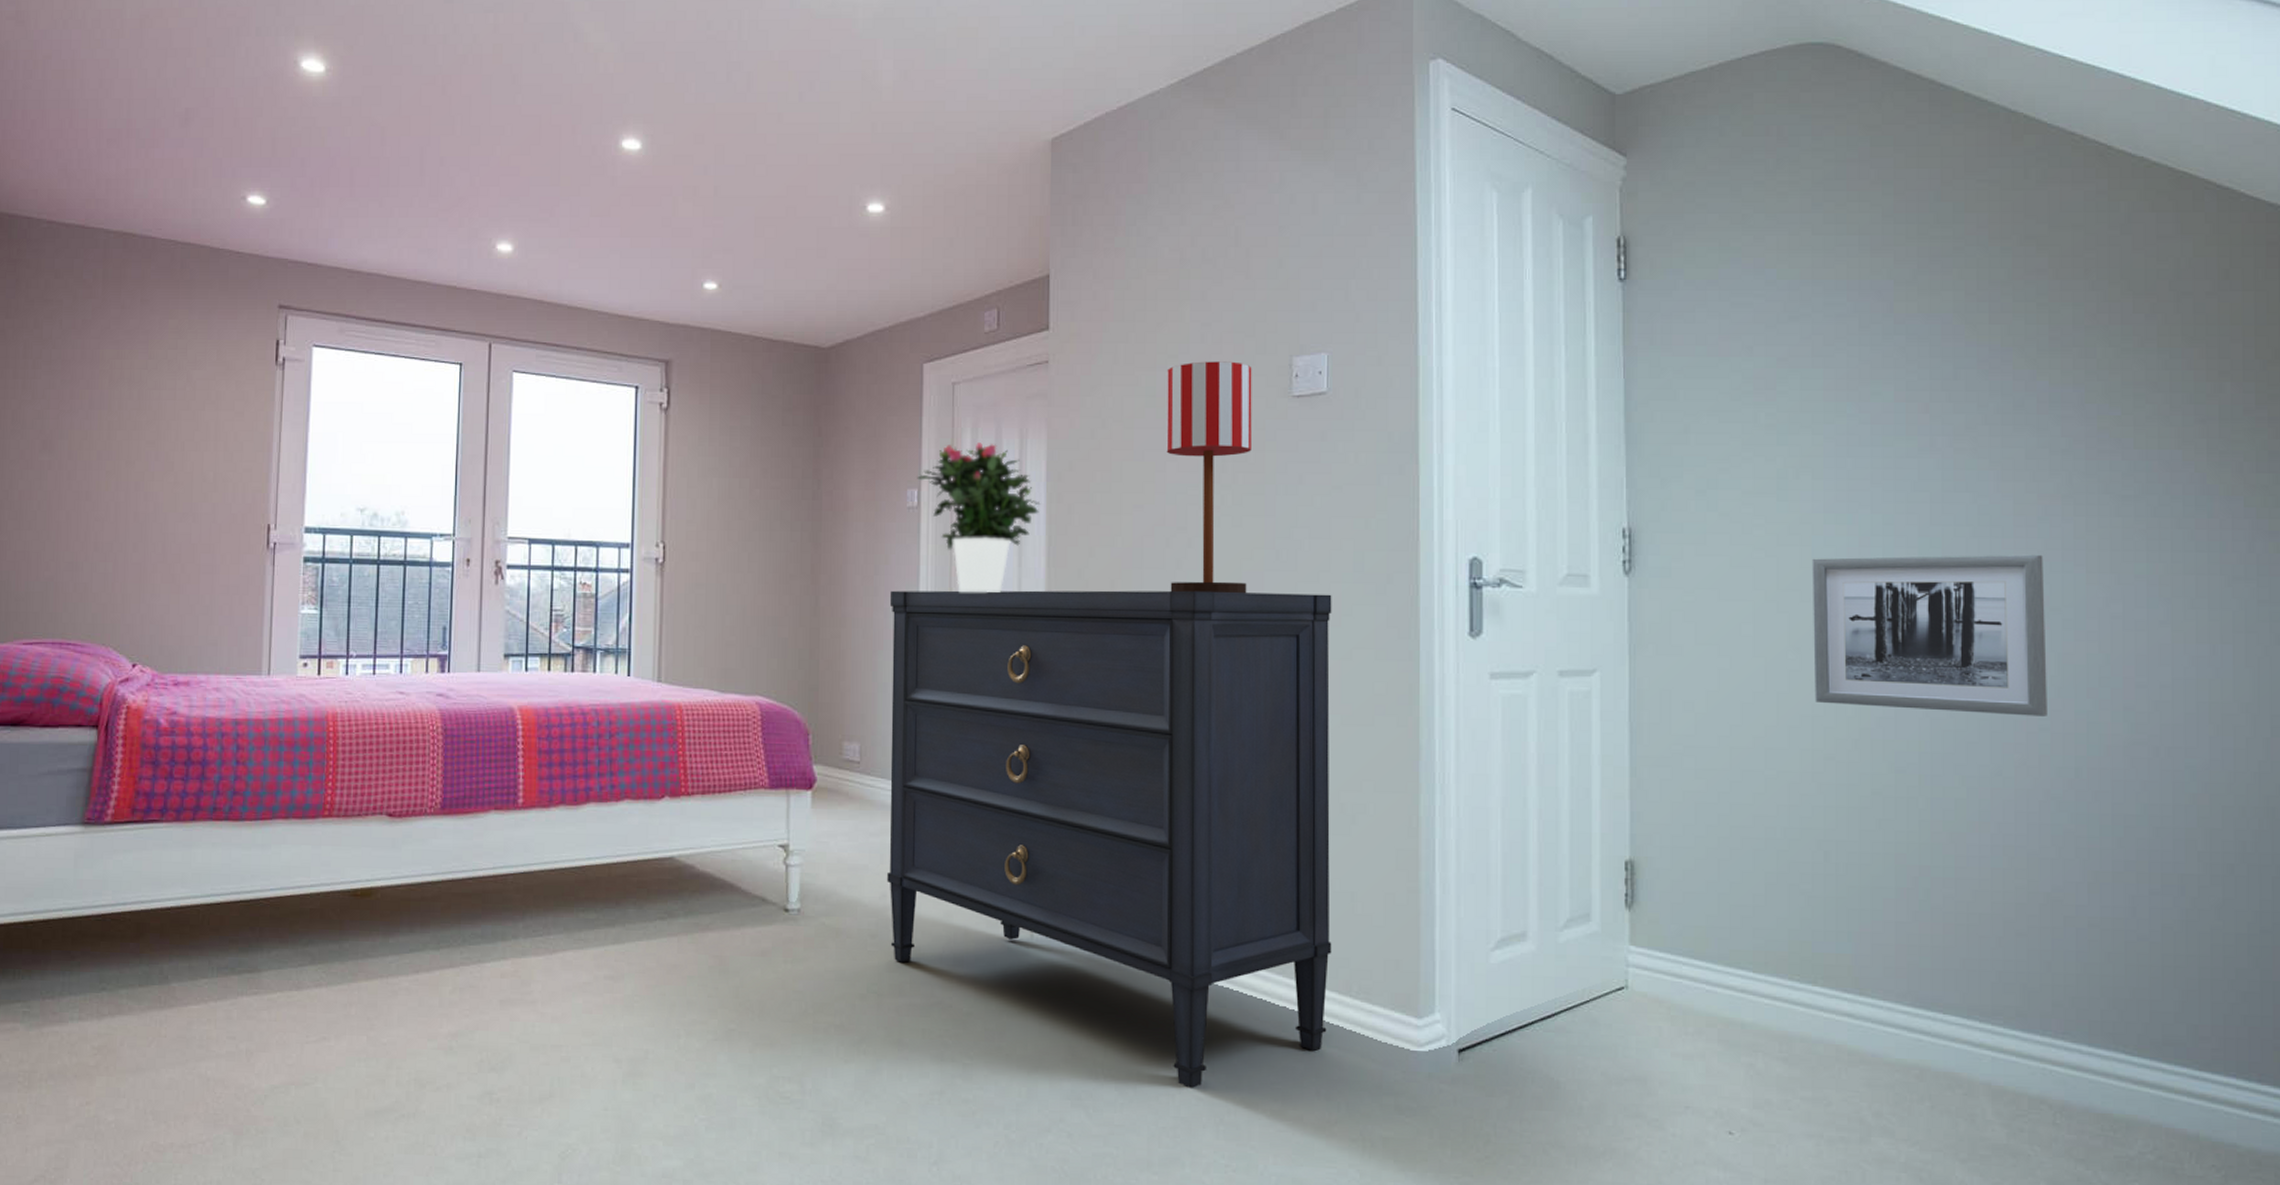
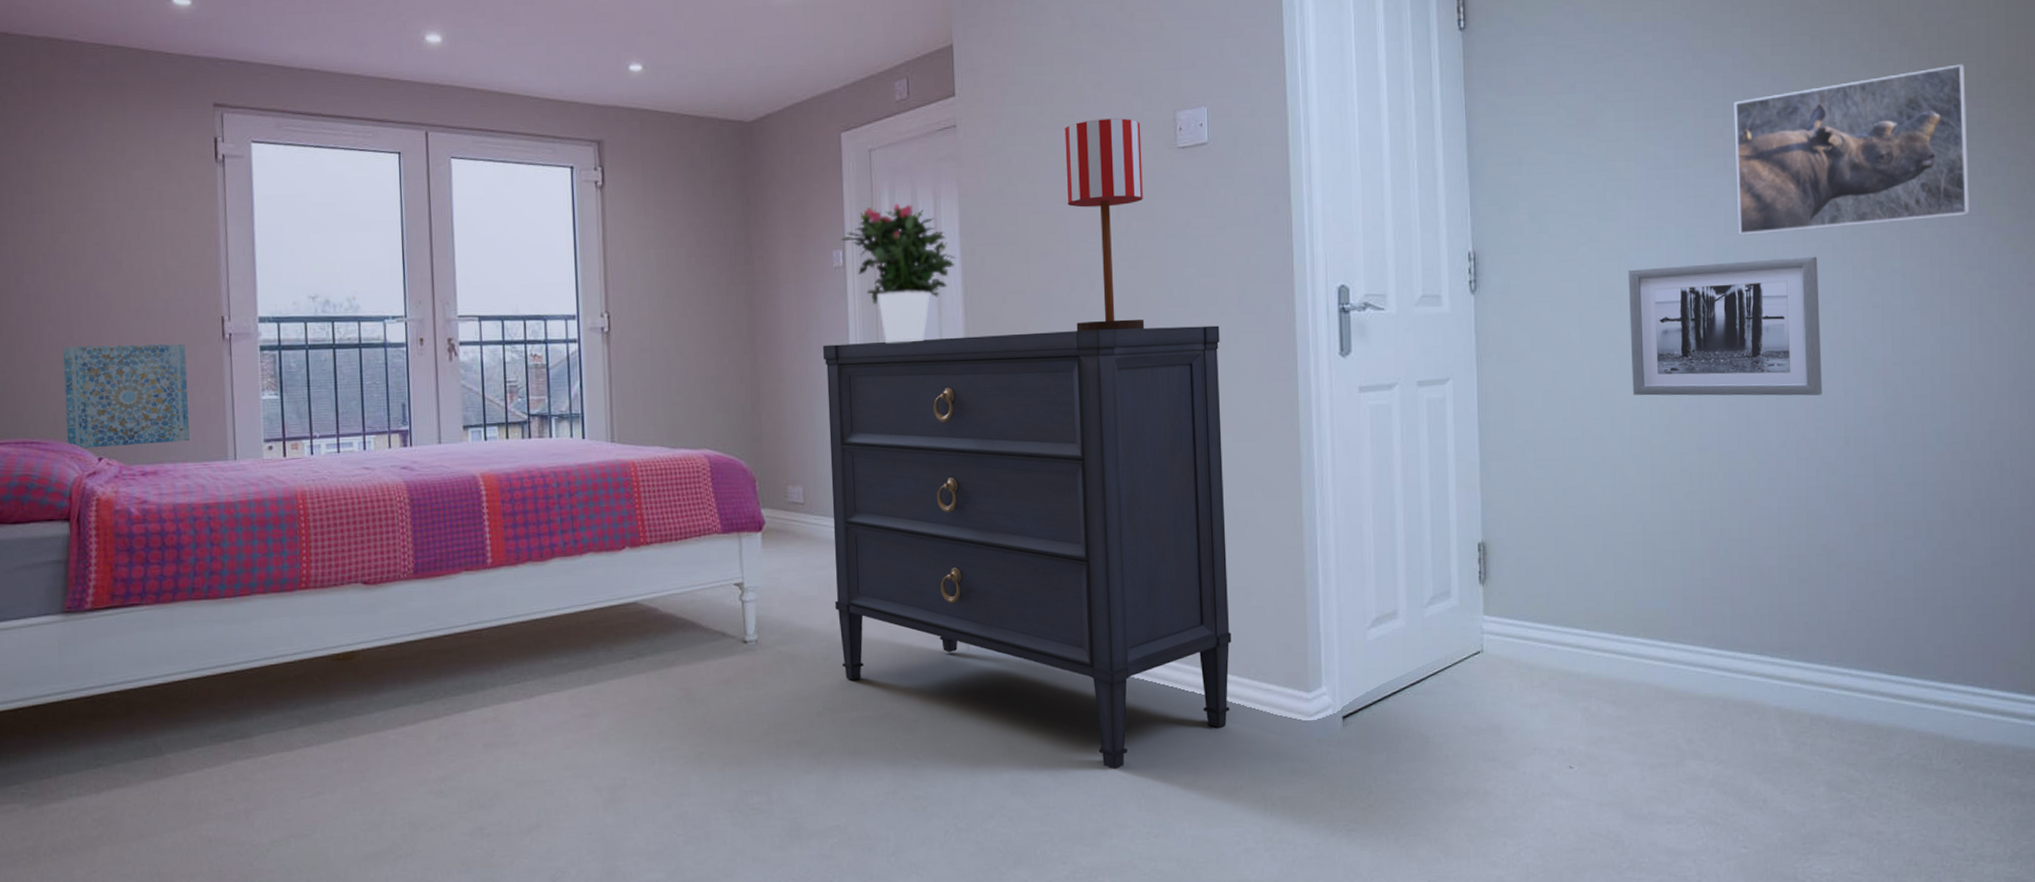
wall art: none [102,547,229,654] -> present [62,343,190,448]
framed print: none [1943,342,2233,527] -> present [1734,64,1970,236]

